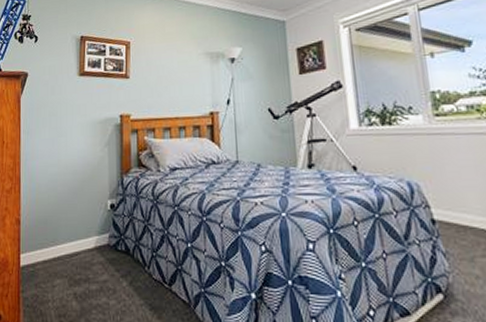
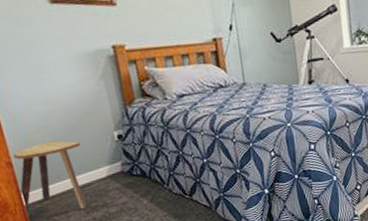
stool: none [19,202,77,280] -> present [13,140,87,212]

